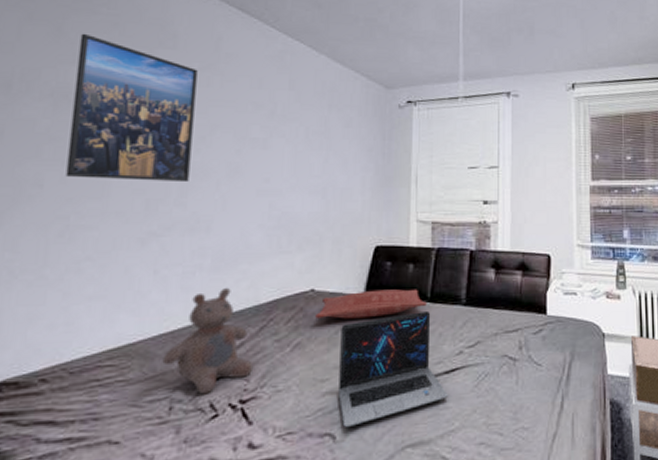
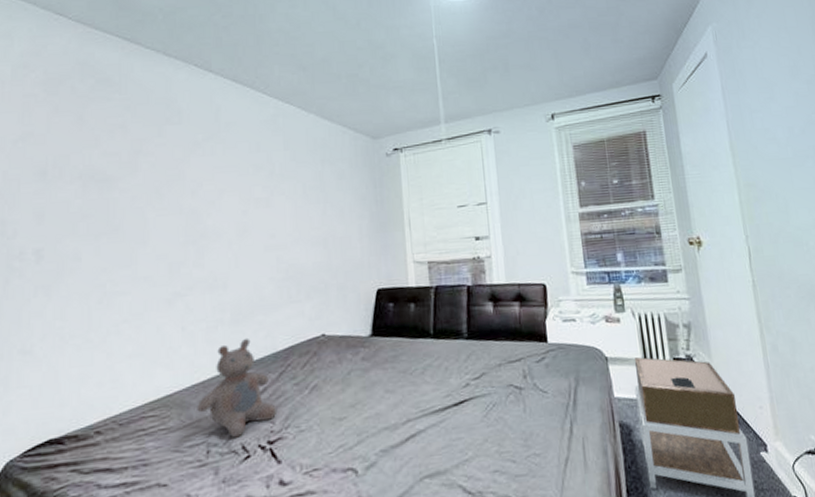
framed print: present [65,33,198,183] -> none [99,119,204,249]
pillow: present [315,289,427,319] -> none [328,327,431,361]
laptop: present [338,312,448,428] -> none [353,348,459,463]

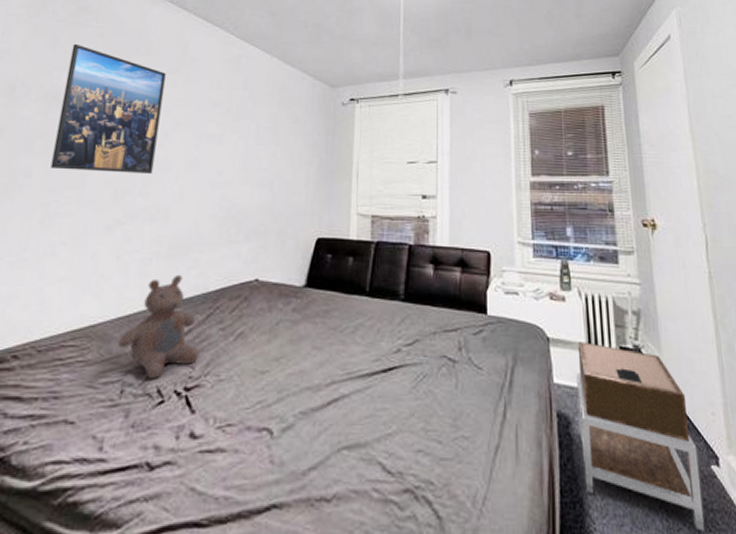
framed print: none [99,119,204,249] -> present [50,43,166,175]

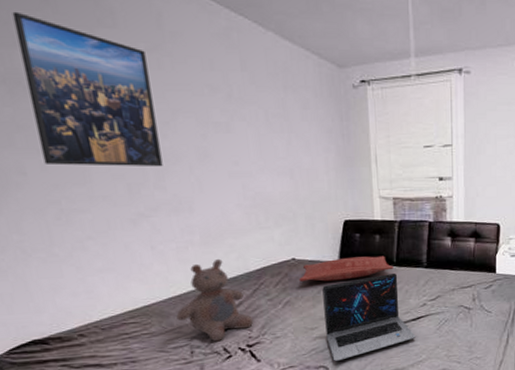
pillow: none [258,282,365,311] -> present [299,255,394,282]
laptop: none [277,306,385,424] -> present [322,274,416,362]

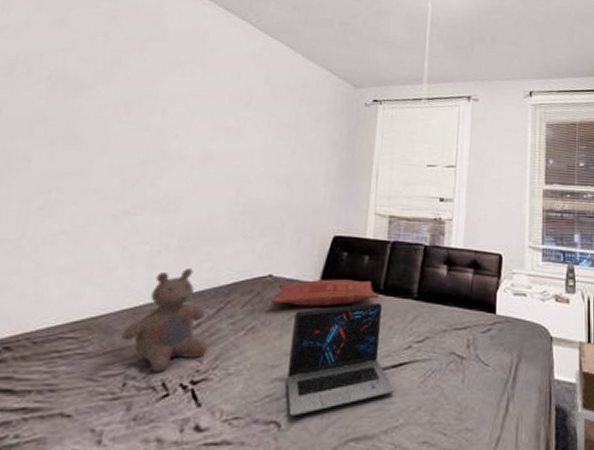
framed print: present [12,11,163,167] -> none [52,24,183,165]

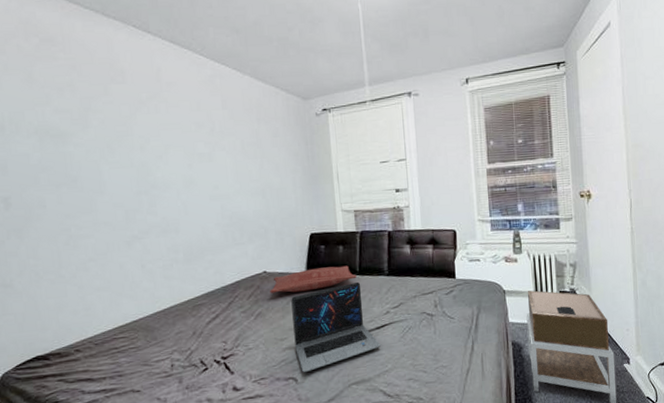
bear: present [121,267,208,373] -> none [160,274,229,355]

